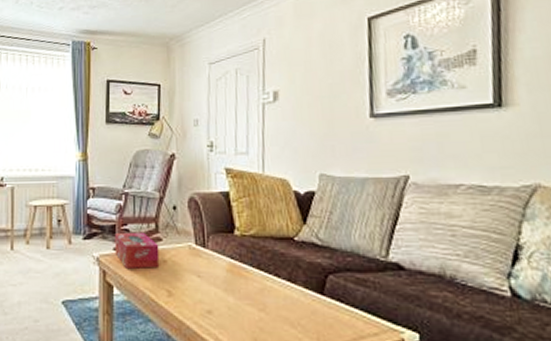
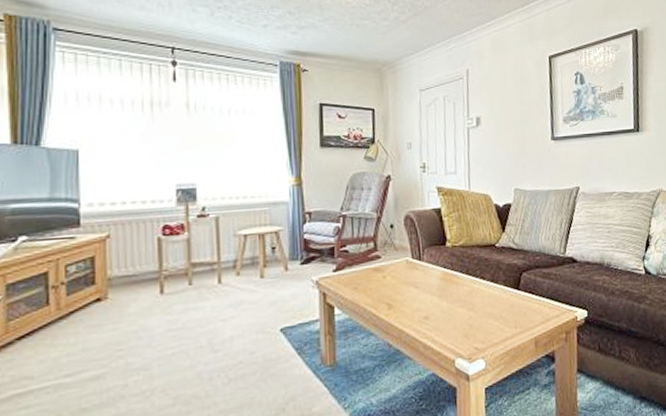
tissue box: present [114,232,160,269] -> none [333,251,379,288]

